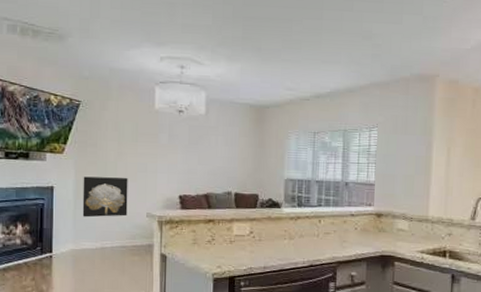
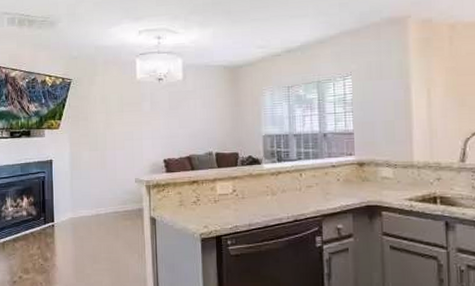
wall art: present [82,176,128,218] -> none [77,147,118,187]

